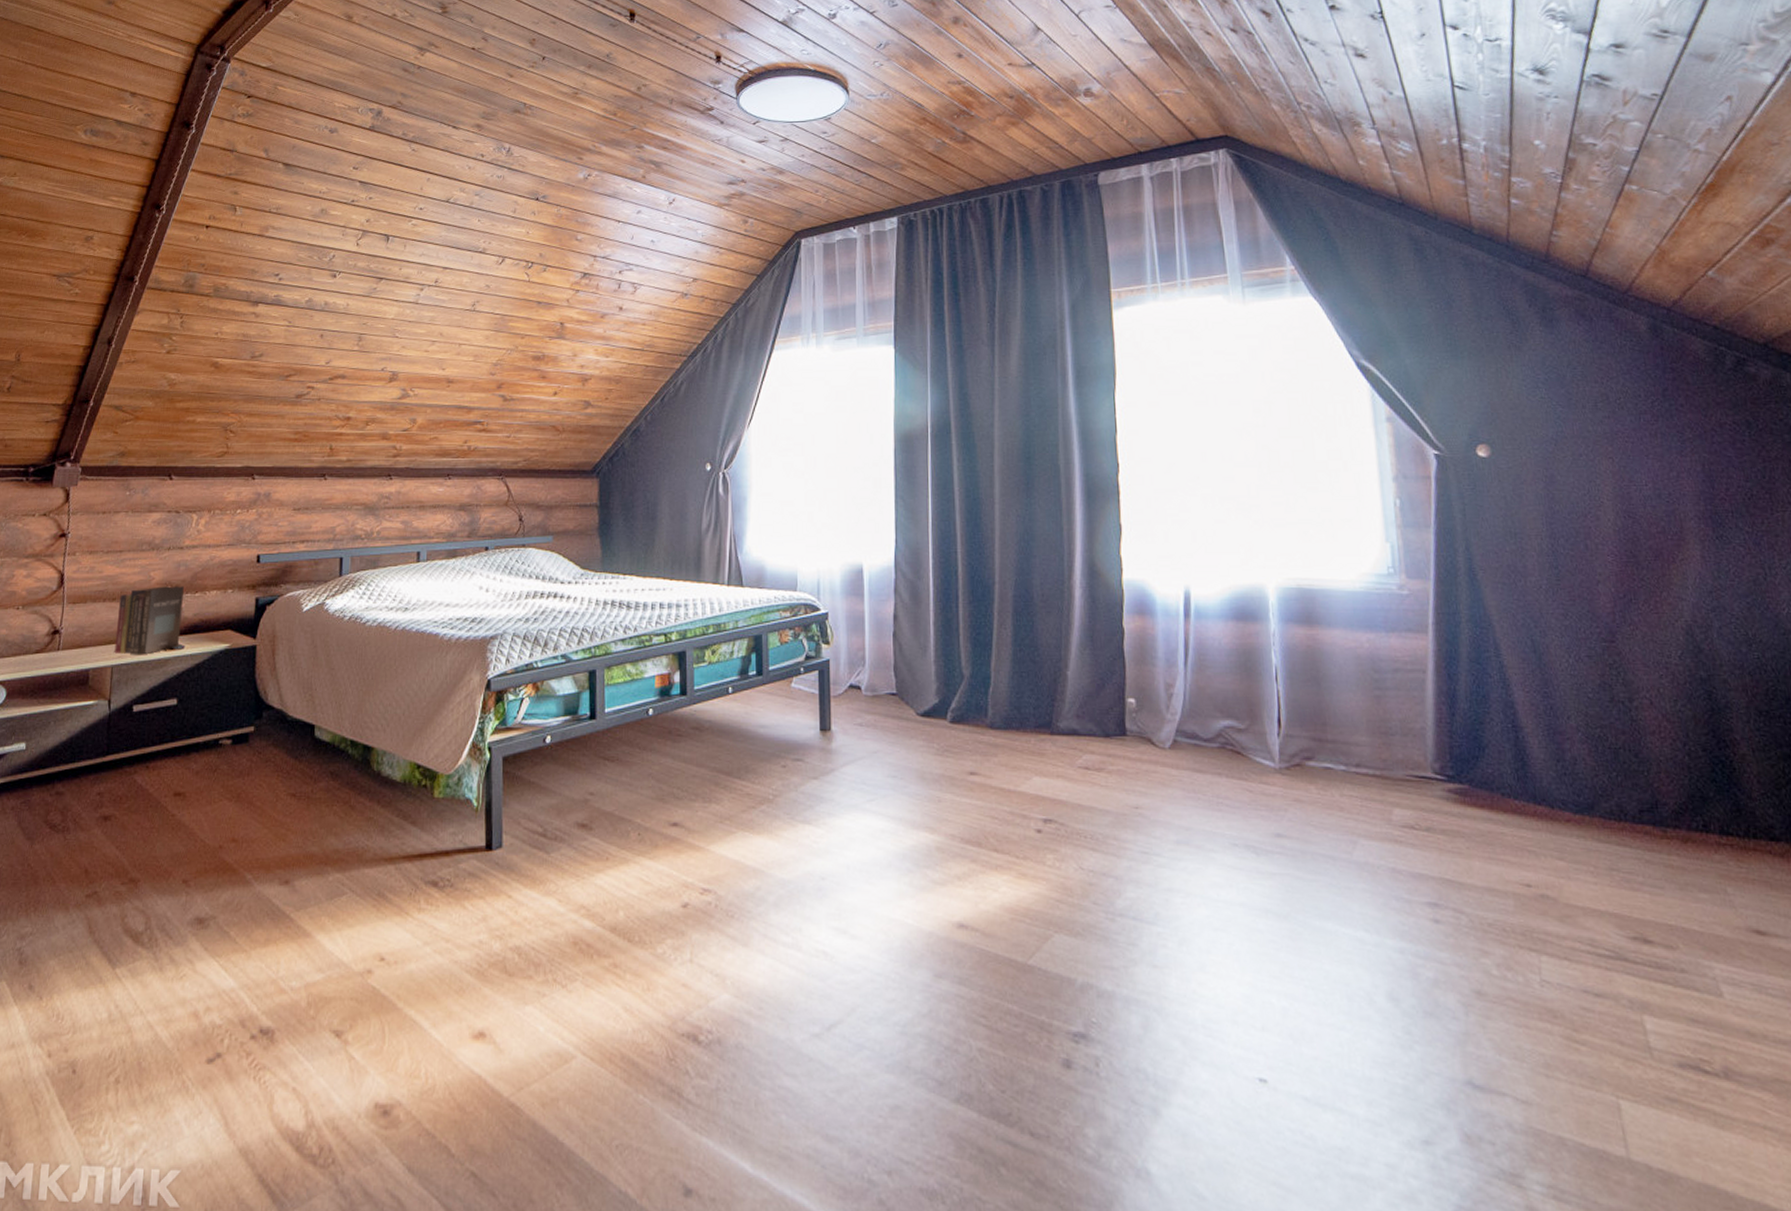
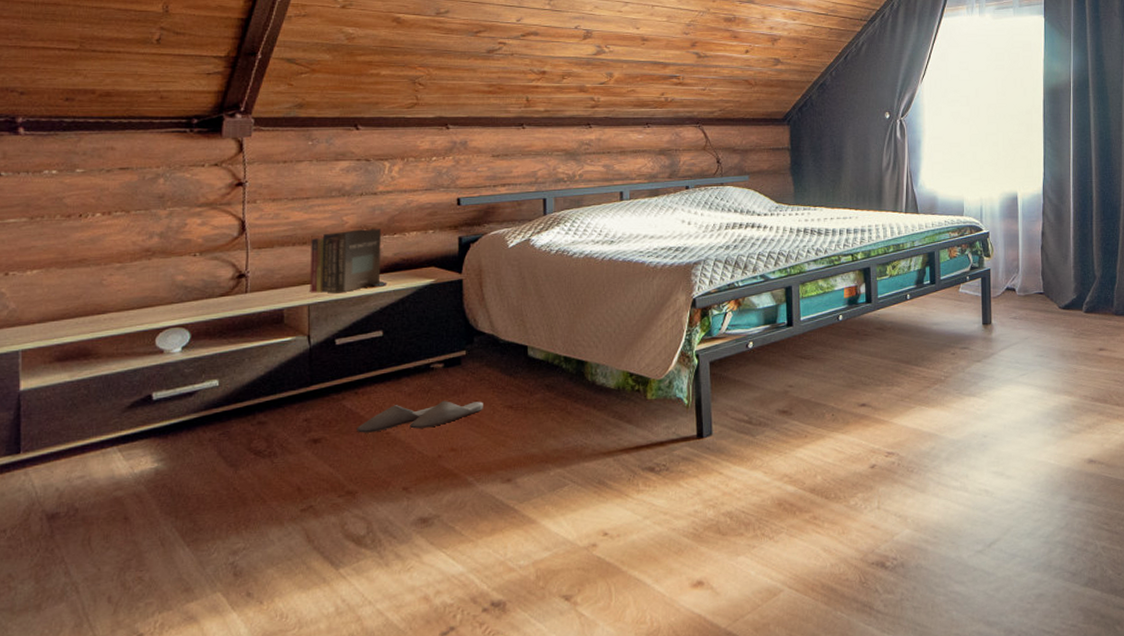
slippers: none [144,783,267,813] -> present [357,401,483,433]

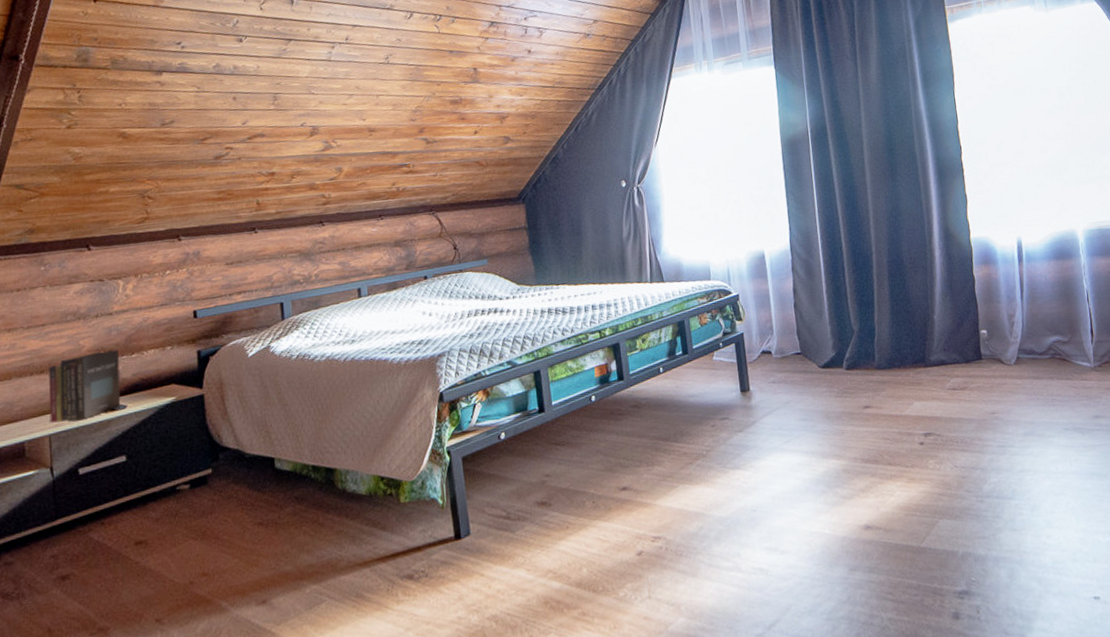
slippers: present [357,401,483,433] -> none [105,521,233,566]

